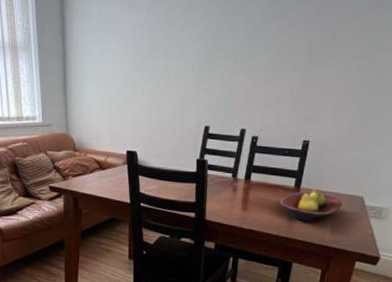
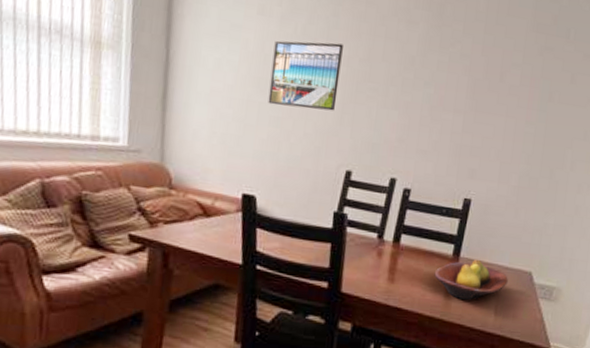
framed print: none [141,23,198,80] -> present [268,40,343,111]

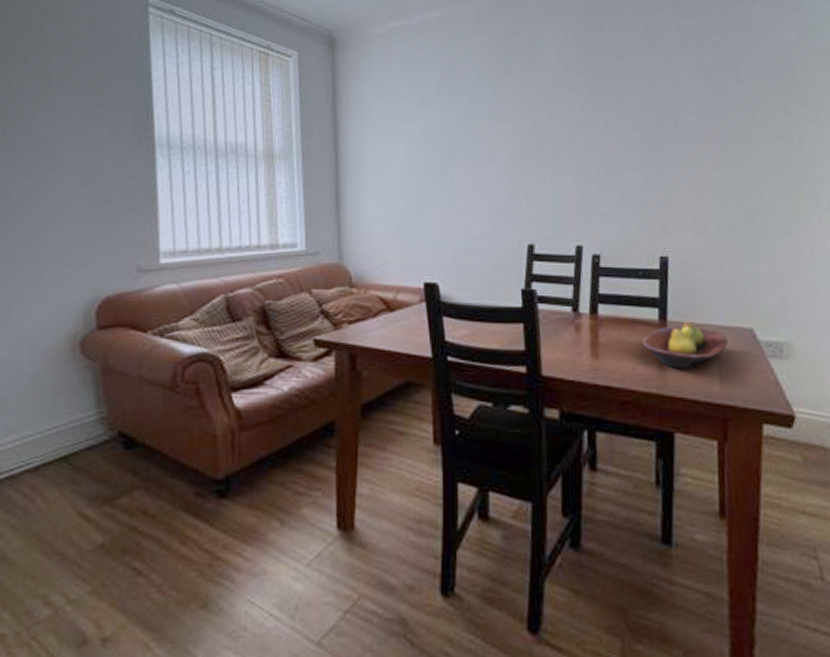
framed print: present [268,40,343,111] -> none [439,120,508,189]

